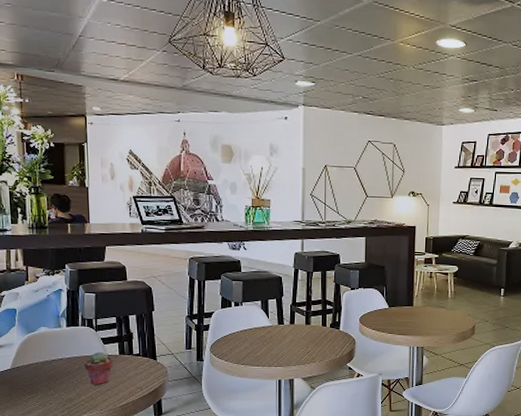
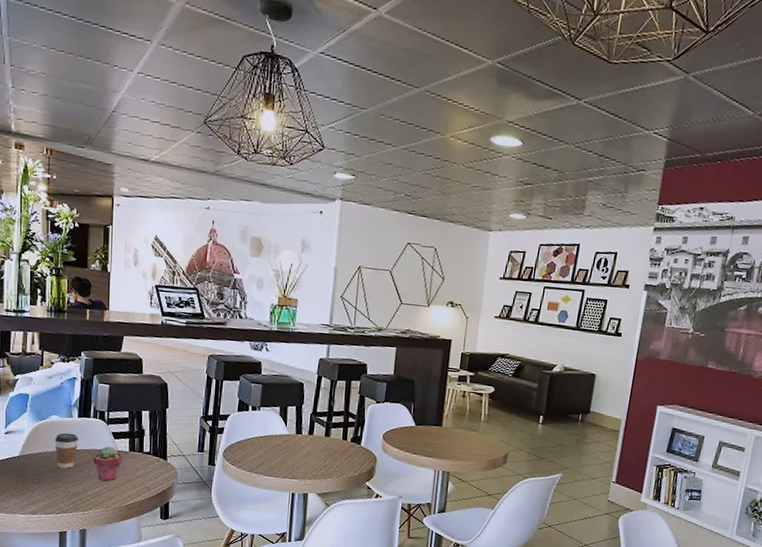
coffee cup: none [45,342,69,377] -> present [55,433,78,469]

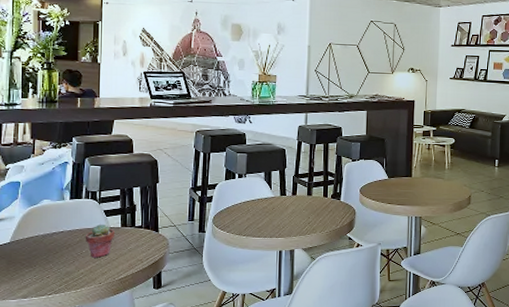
coffee cup: present [55,433,78,469] -> none [46,215,70,250]

